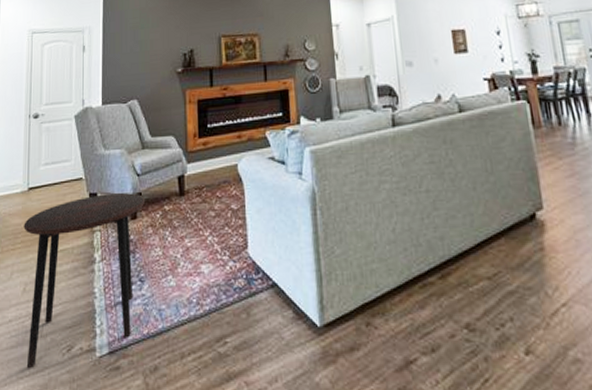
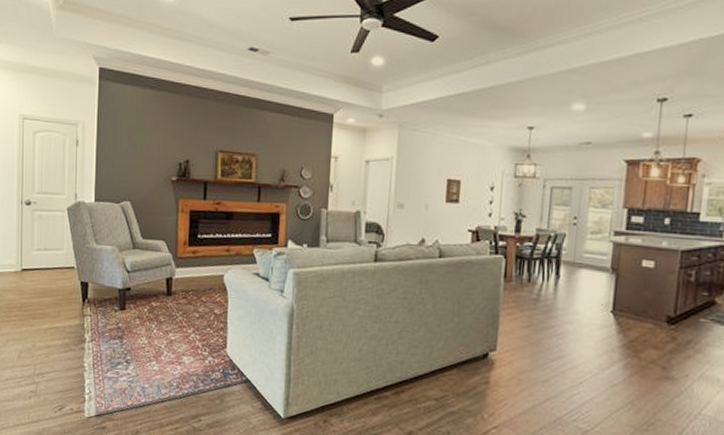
side table: present [23,193,146,369] -> none [18,284,134,419]

